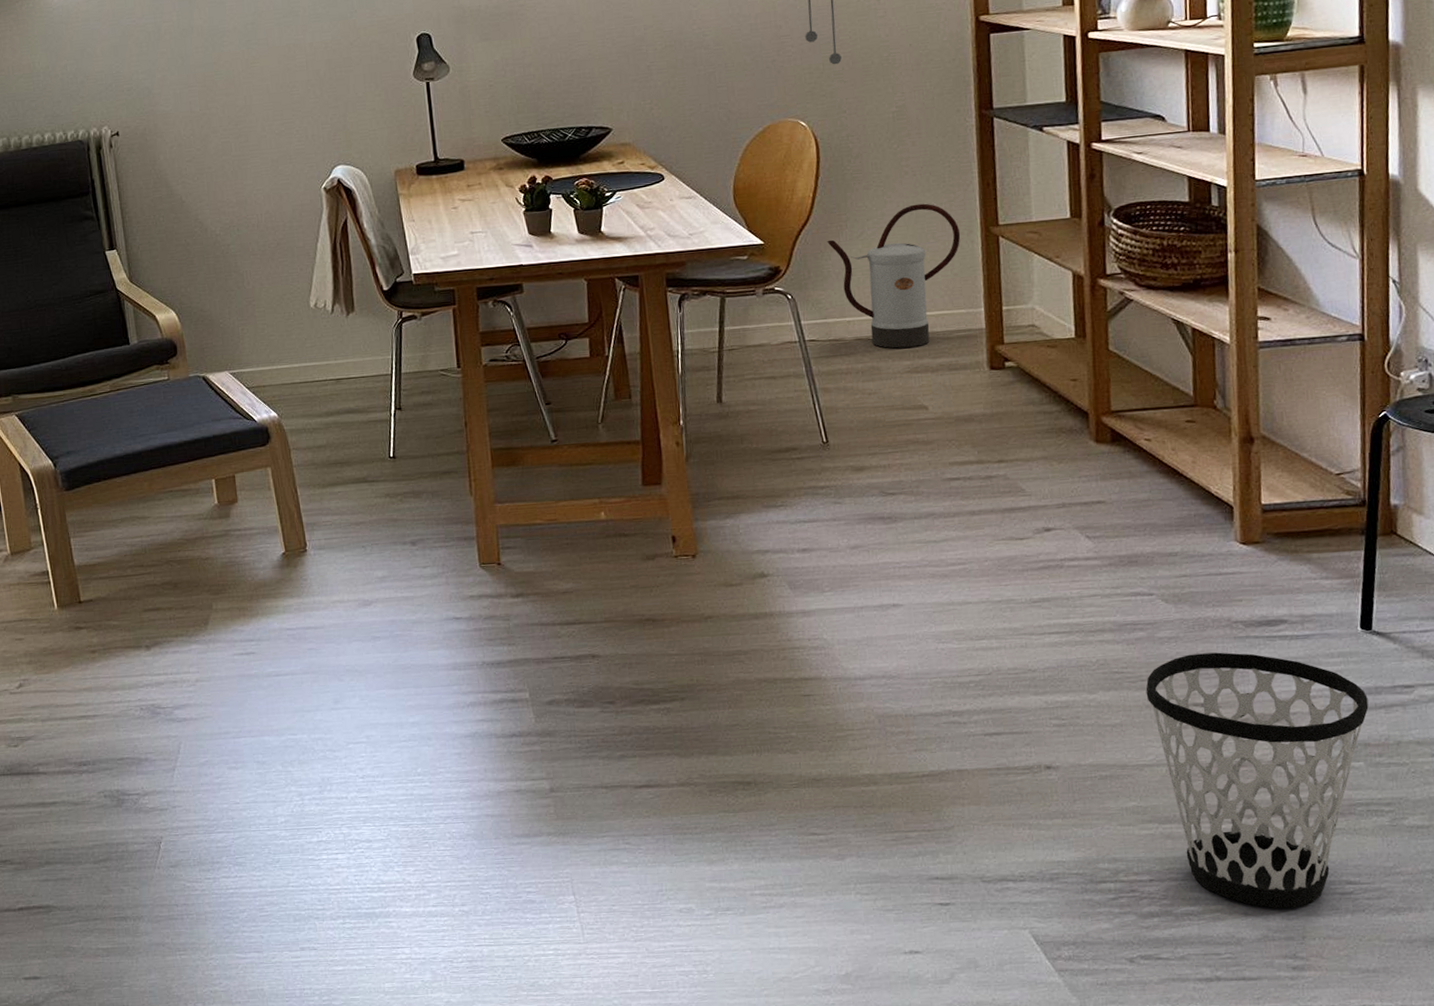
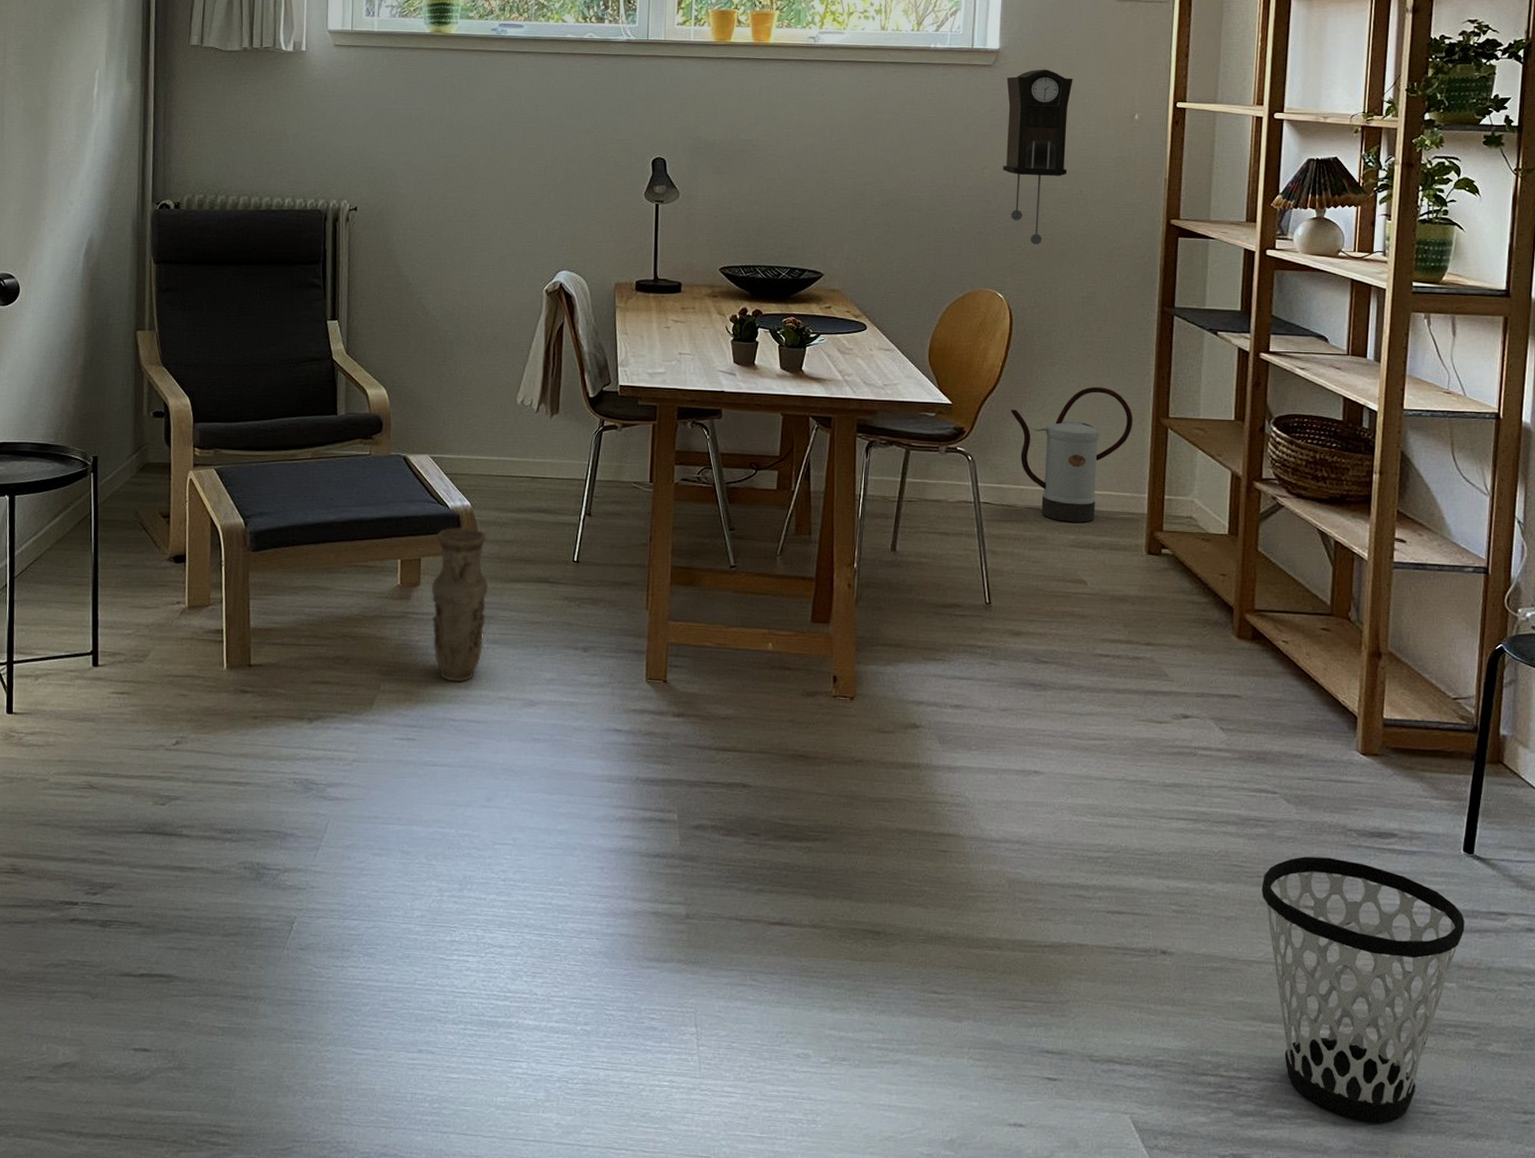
vase: none [248,438,310,592] -> present [431,527,489,682]

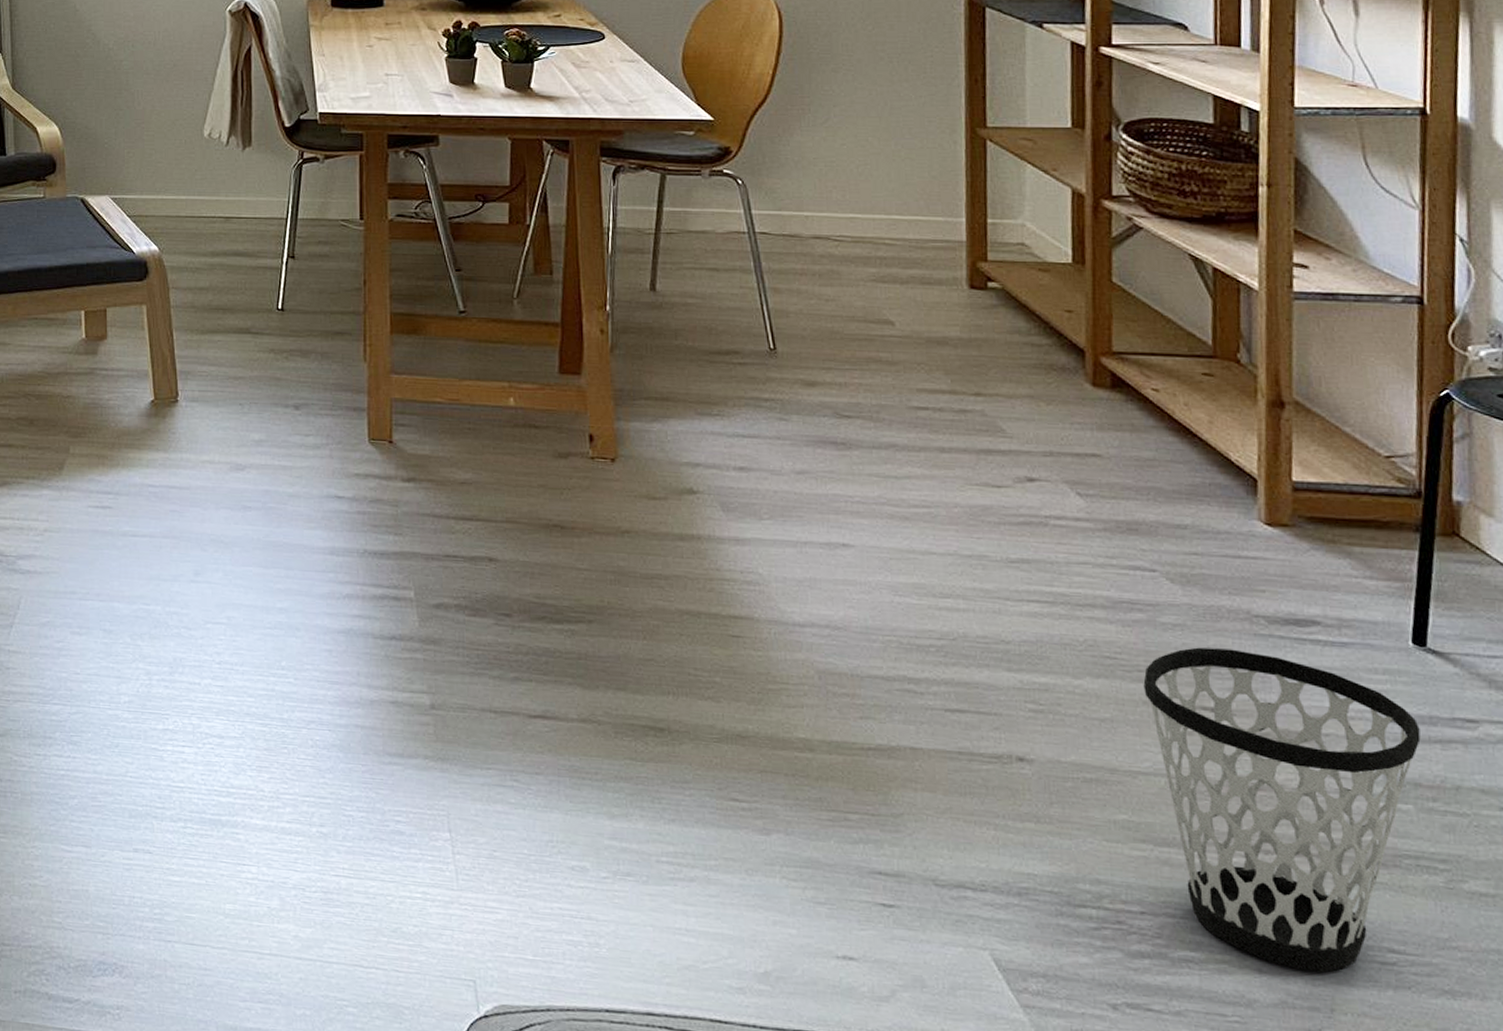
vase: present [431,527,489,682] -> none [119,274,184,444]
watering can: present [1010,386,1133,523] -> none [786,94,942,253]

